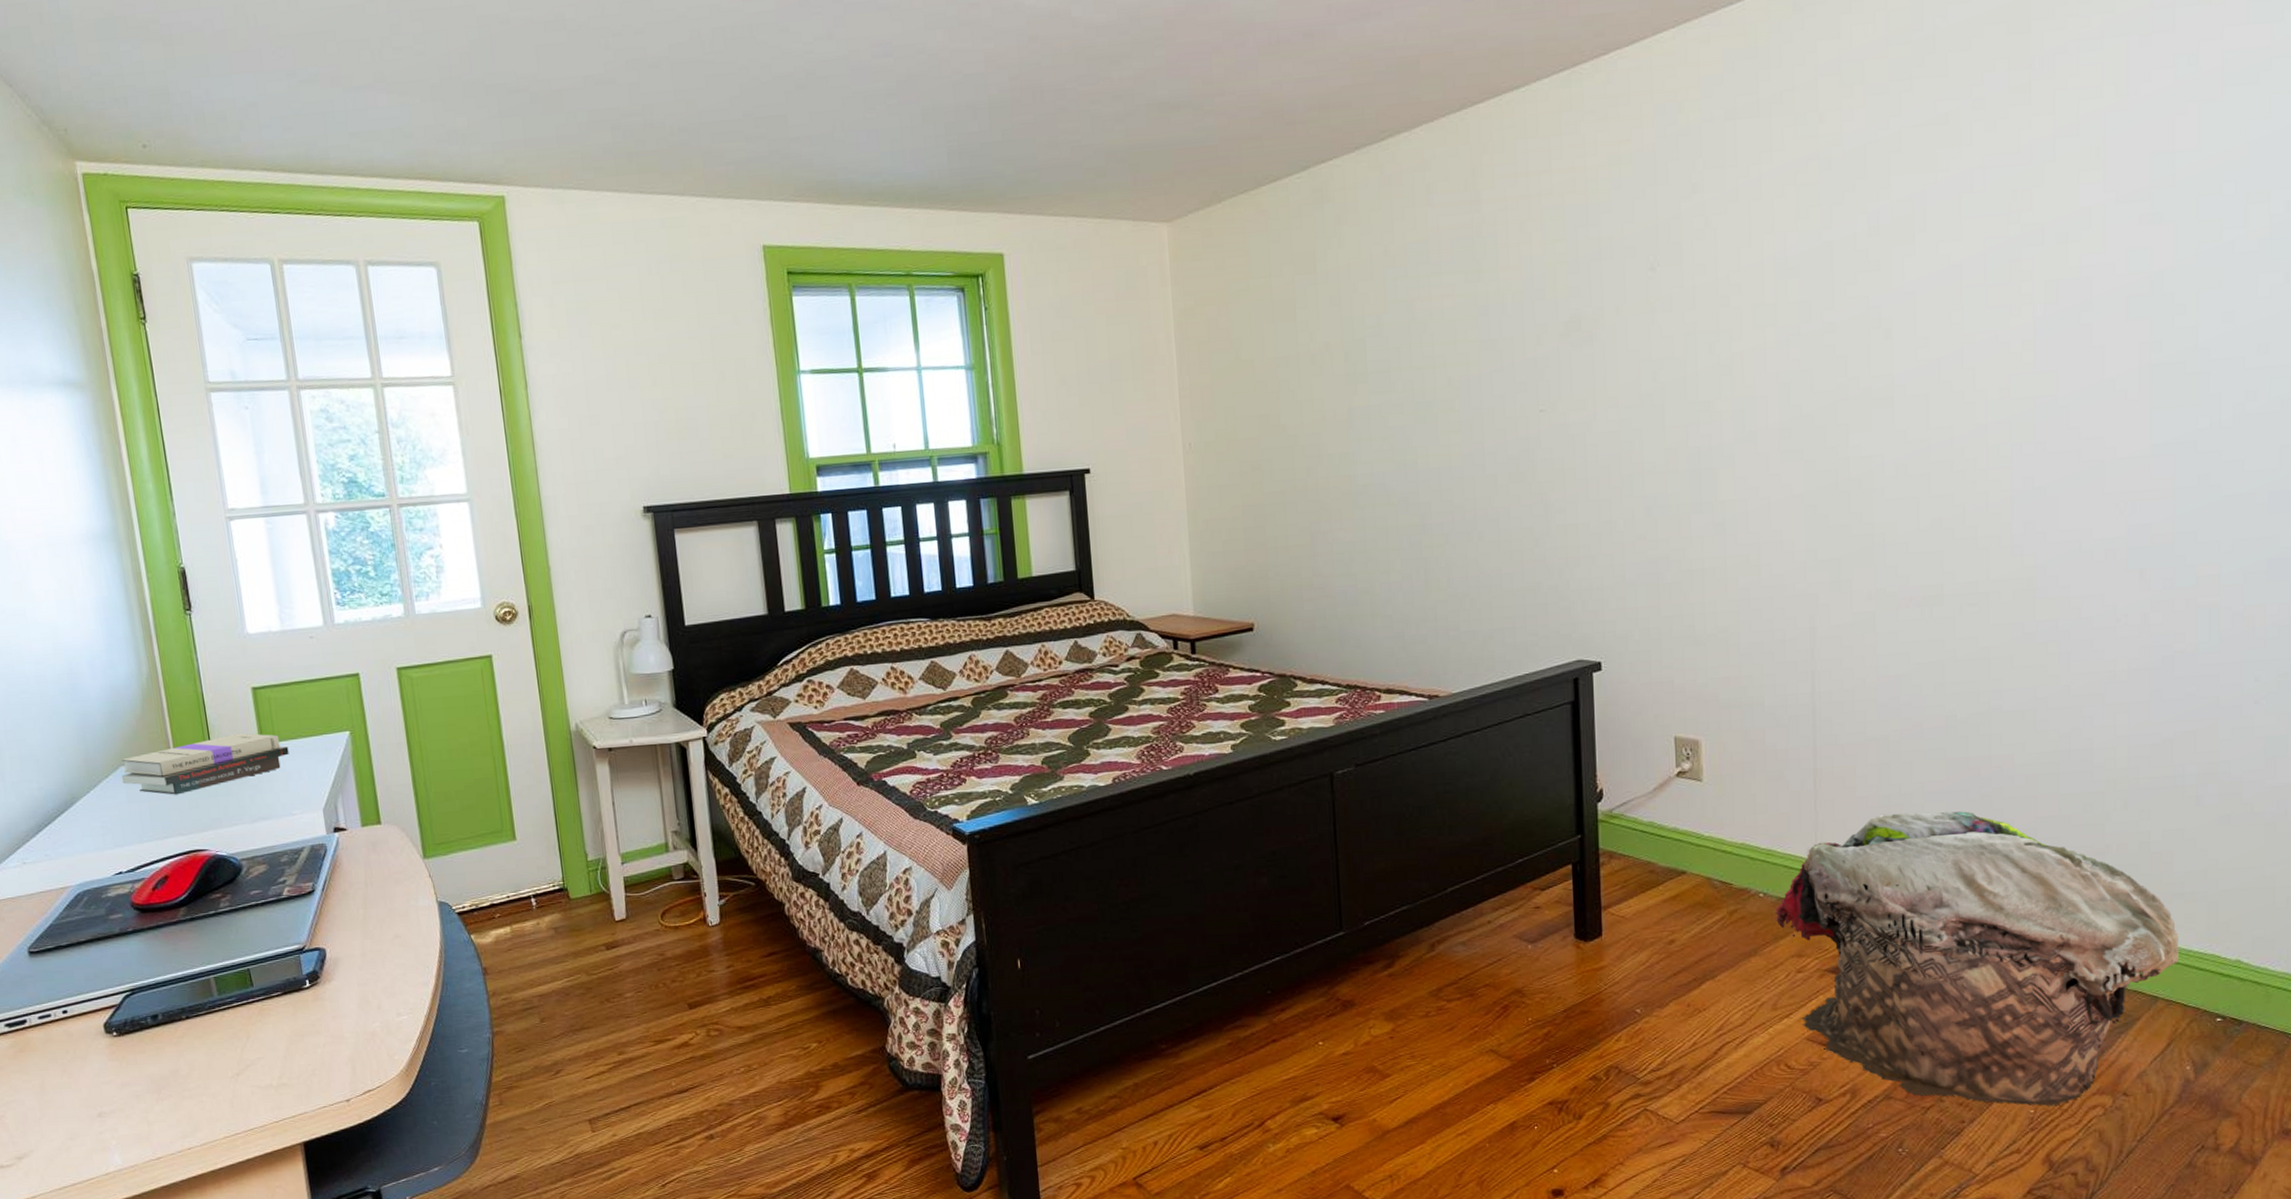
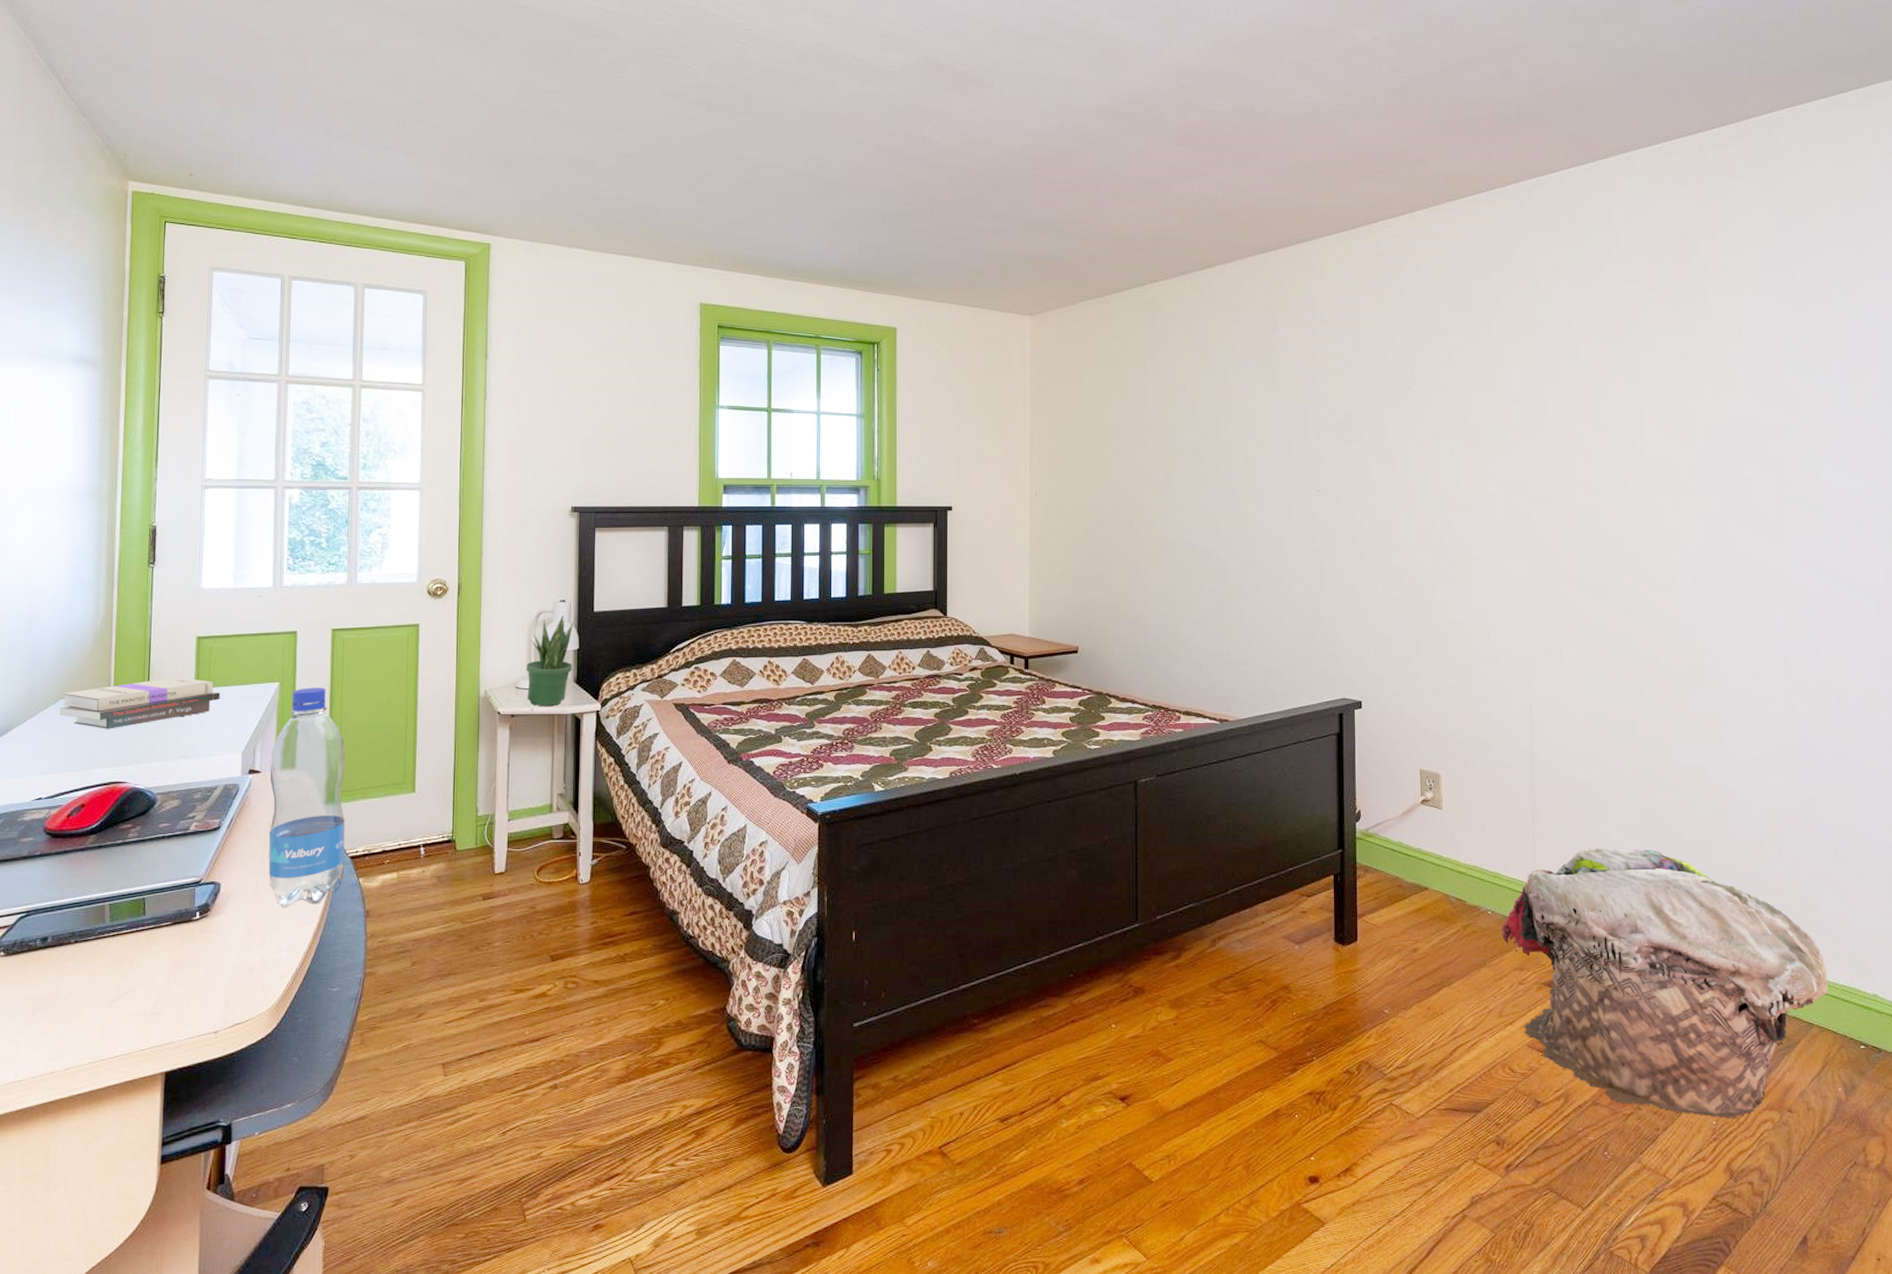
bottle: none [354,733,454,971] -> present [268,687,346,908]
planter: none [618,632,670,737] -> present [526,615,573,706]

